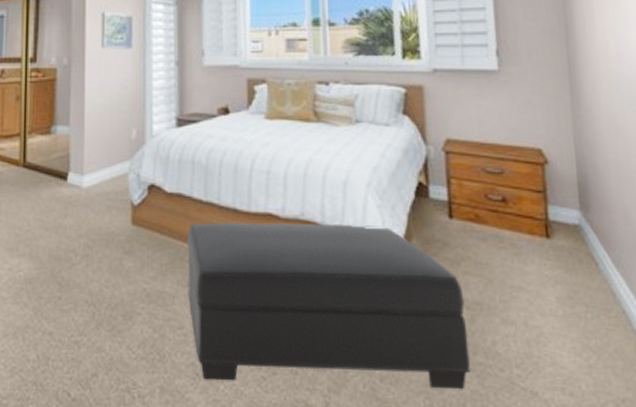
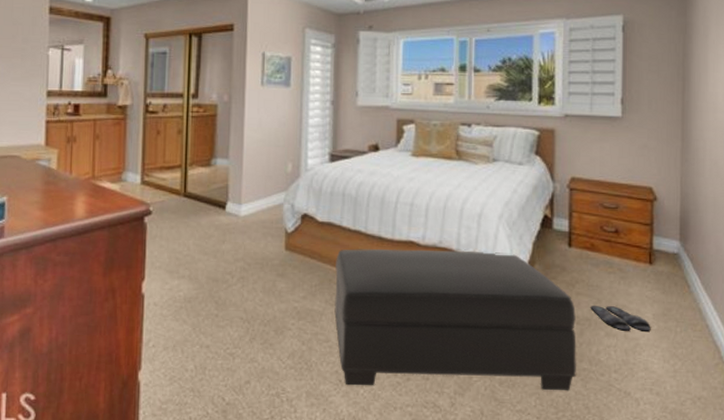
slippers: none [480,286,556,318] -> present [590,305,651,331]

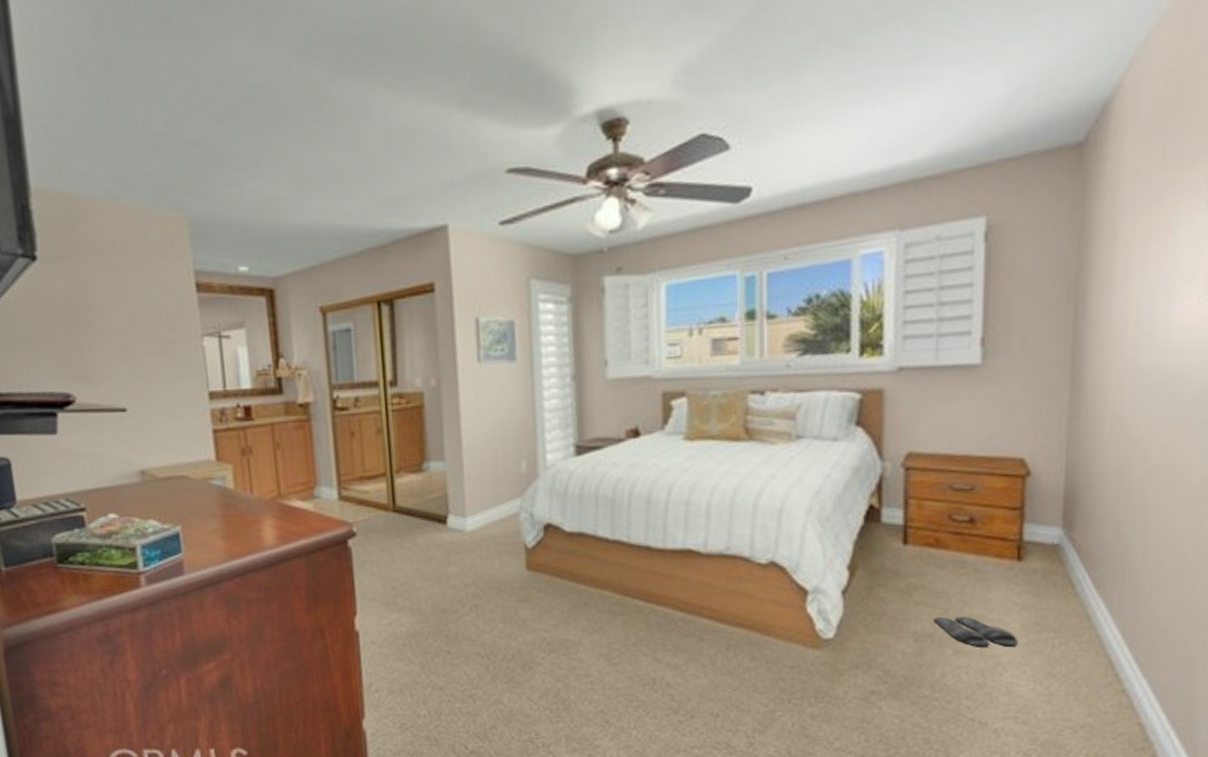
ottoman: present [334,249,576,391] -> none [592,557,914,726]

